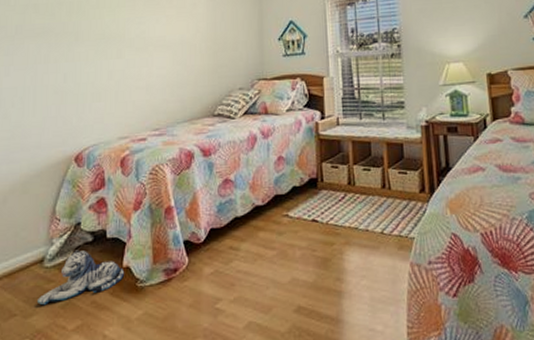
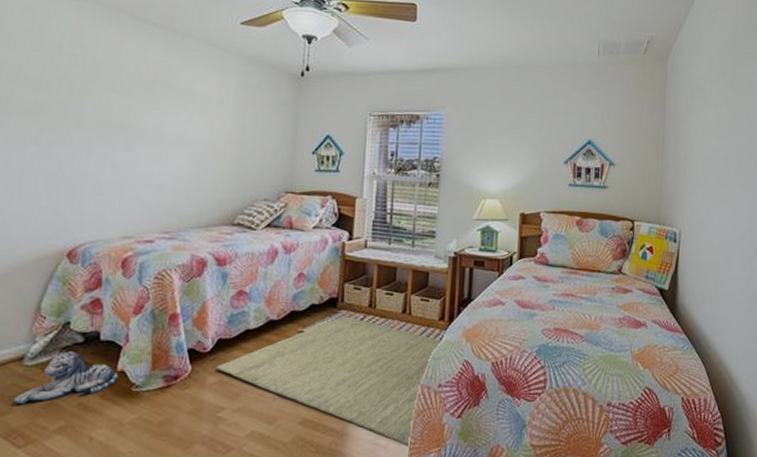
rug: none [211,196,427,331] -> present [216,316,443,447]

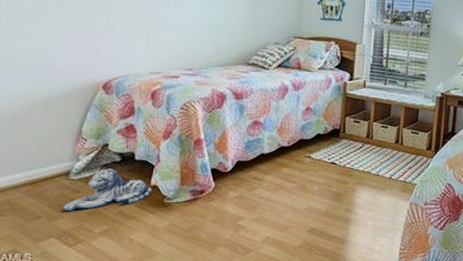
rug: present [216,316,443,447] -> none [236,144,429,252]

